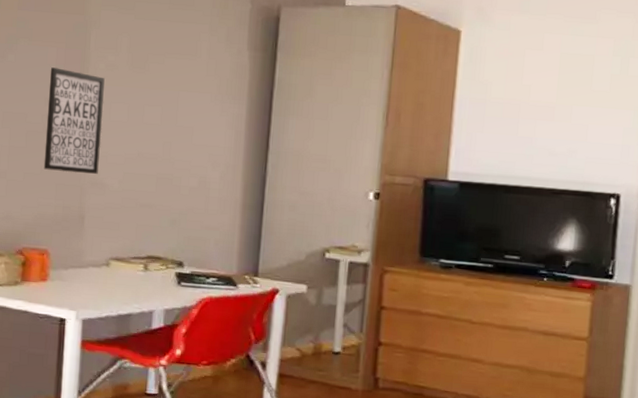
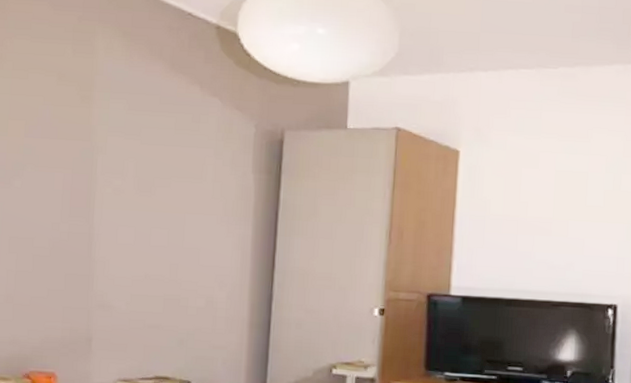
wall art: present [43,67,105,174] -> none [50,193,111,297]

